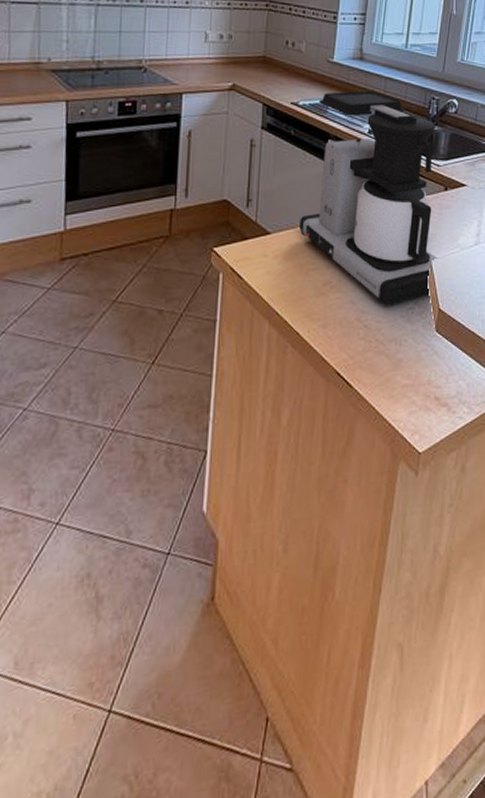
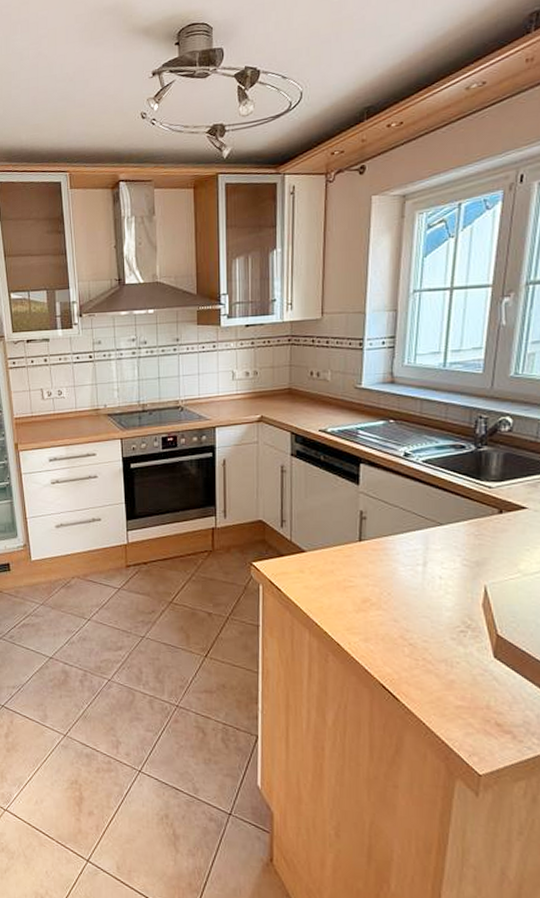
coffee maker: present [299,90,438,306] -> none [334,413,494,627]

